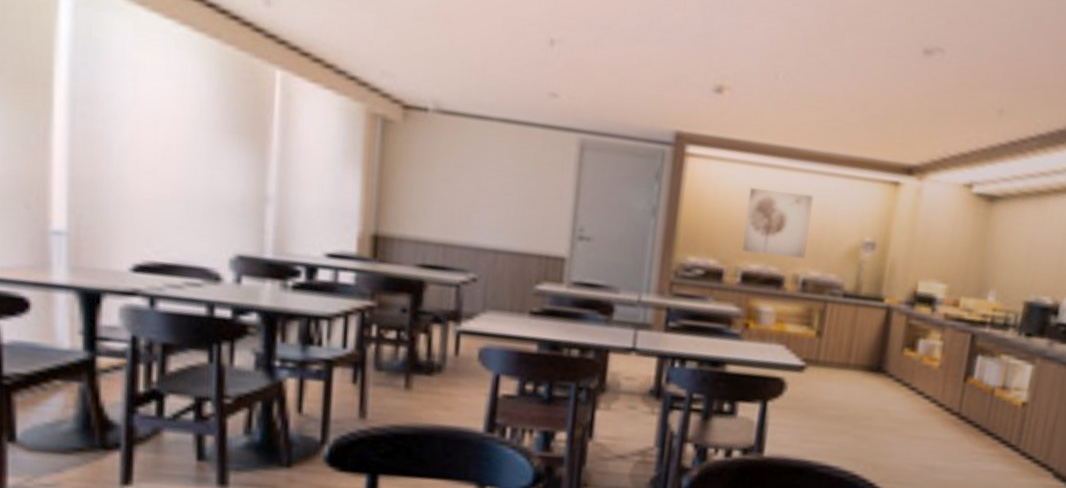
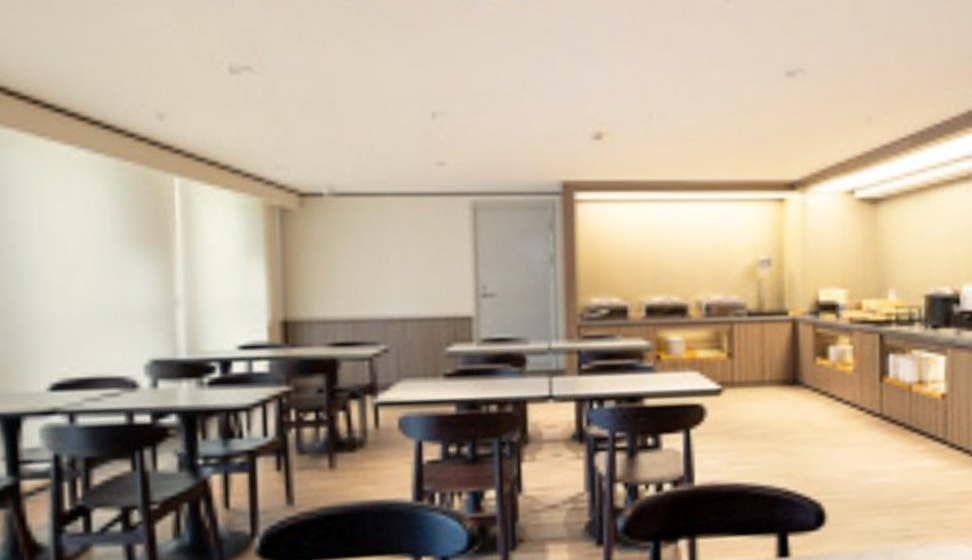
wall art: present [742,188,813,259] -> none [642,222,704,287]

